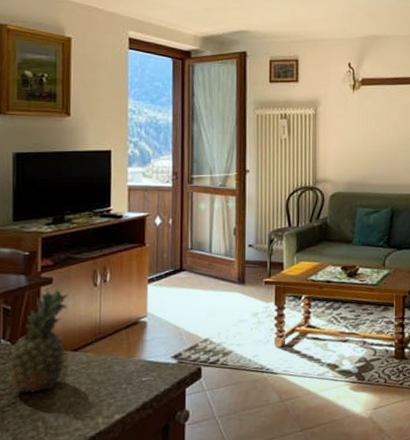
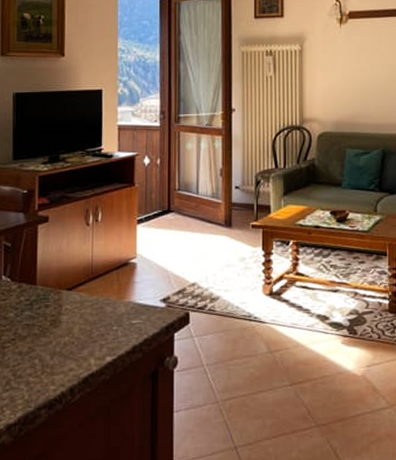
fruit: present [9,287,70,394] -> none [9,225,64,331]

